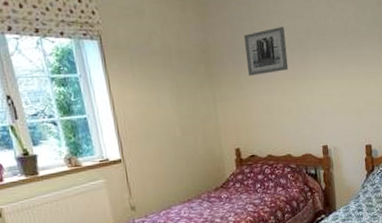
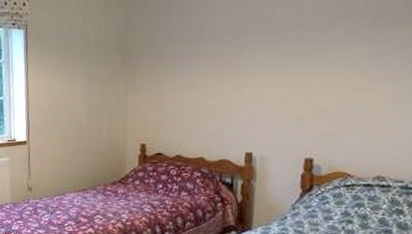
wall art: present [244,27,289,76] -> none [168,17,218,70]

